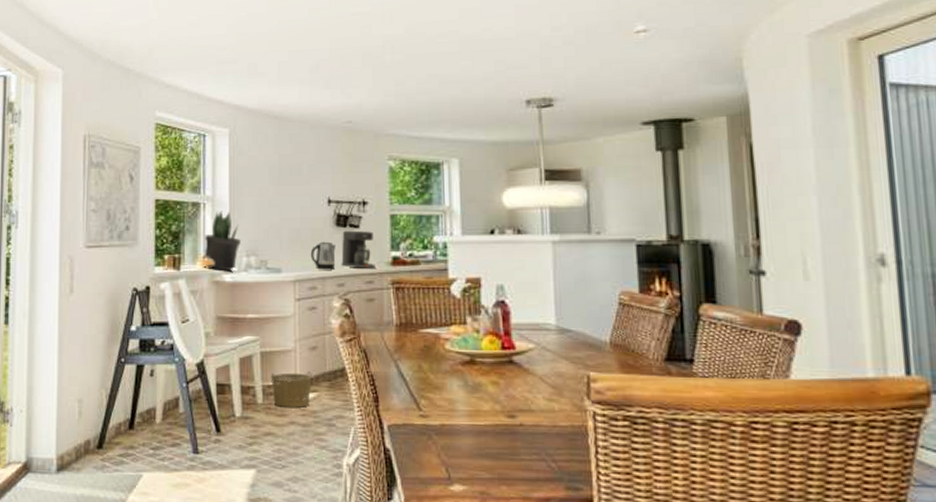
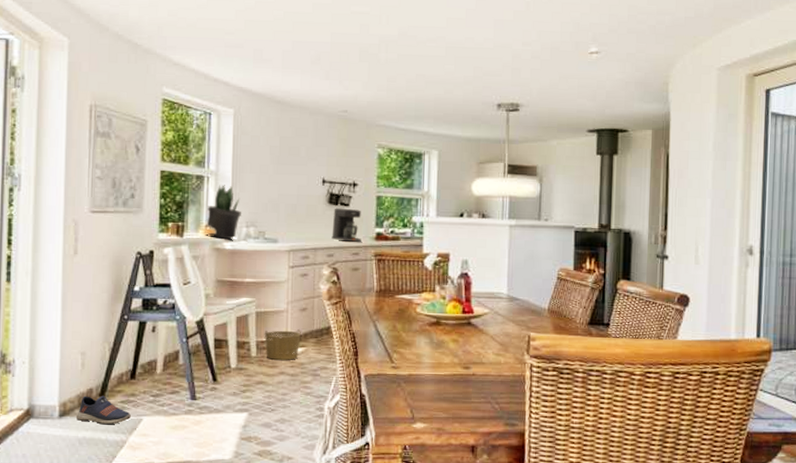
shoe: none [74,447,130,482] -> present [77,395,131,425]
kettle: present [310,241,336,270] -> none [304,216,327,242]

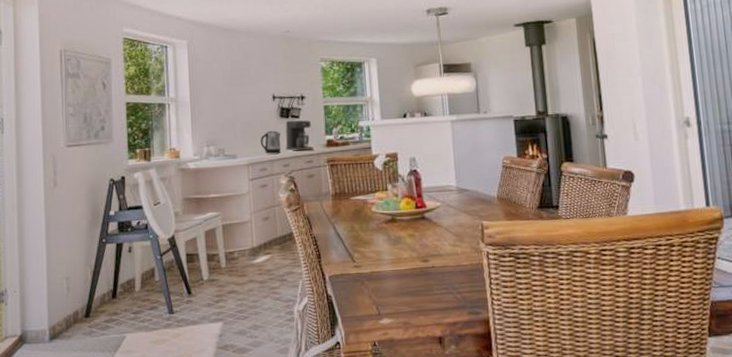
shoe: present [77,395,131,425] -> none [65,316,115,345]
planter: present [205,185,241,240] -> none [169,110,201,160]
basket: present [264,328,301,361] -> none [231,237,266,270]
kettle: none [304,216,327,242] -> present [260,130,281,154]

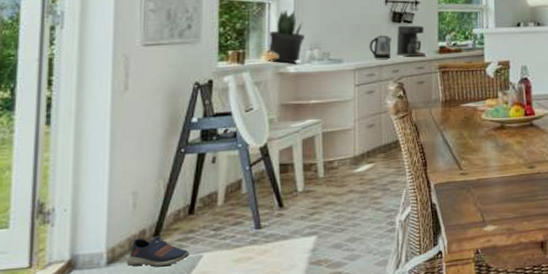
shoe: none [65,316,115,345] -> present [127,235,189,267]
planter: none [169,110,201,160] -> present [267,10,304,64]

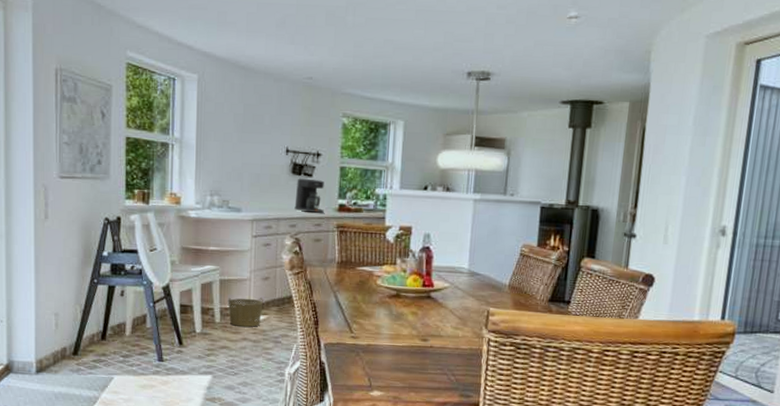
shoe: present [127,235,189,267] -> none [52,354,102,382]
planter: present [267,10,304,64] -> none [170,152,205,208]
basket: none [331,145,369,180] -> present [227,297,263,328]
kettle: present [369,35,391,59] -> none [267,186,290,212]

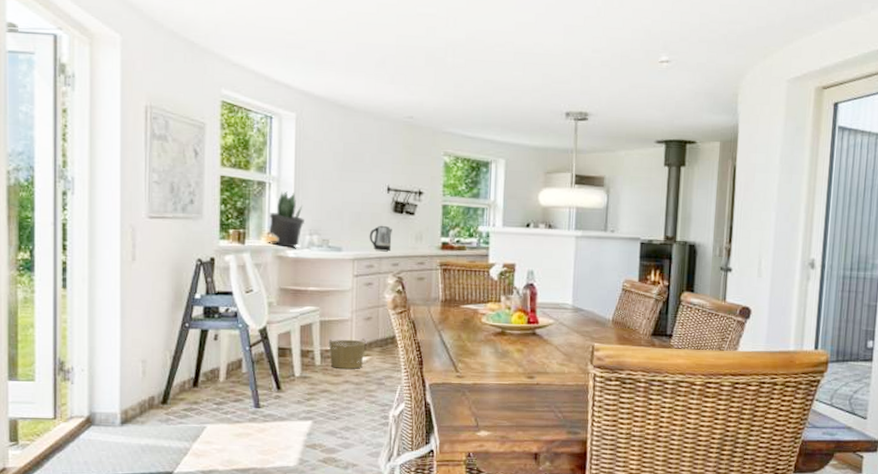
planter: none [170,152,205,208] -> present [267,191,304,248]
kettle: none [267,186,290,212] -> present [369,225,392,251]
coffee maker: present [294,178,324,213] -> none [396,216,427,251]

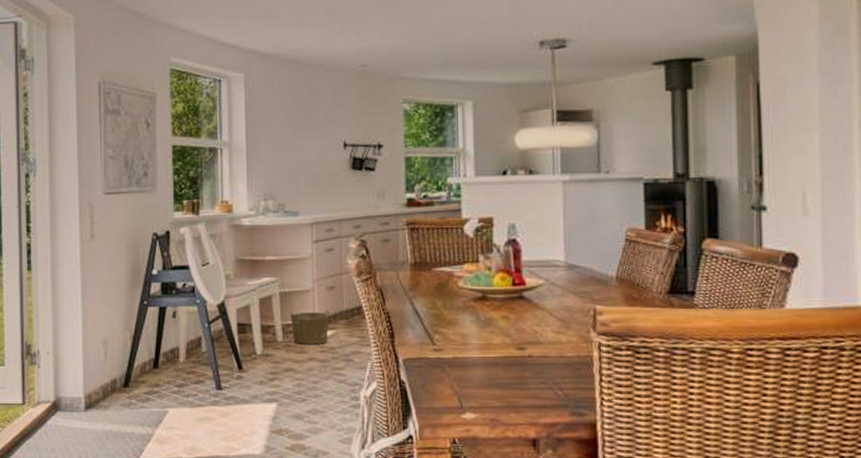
planter: present [267,191,304,248] -> none [221,156,258,216]
kettle: present [369,225,392,251] -> none [327,184,352,212]

